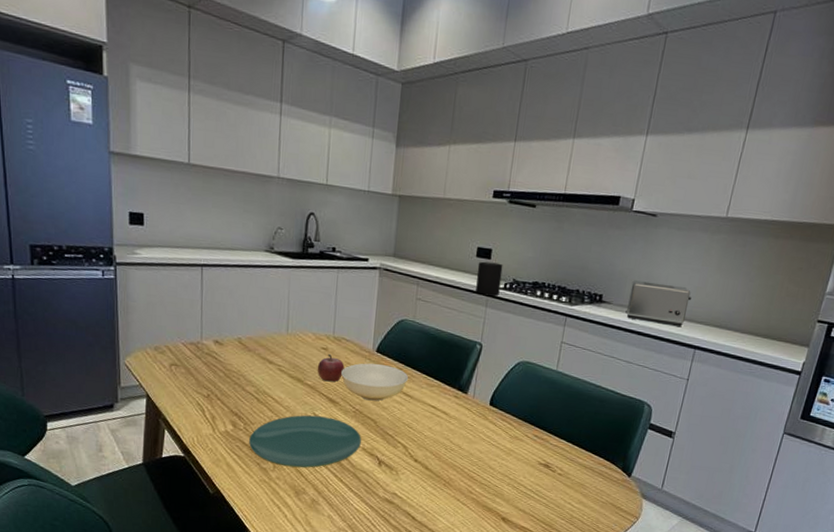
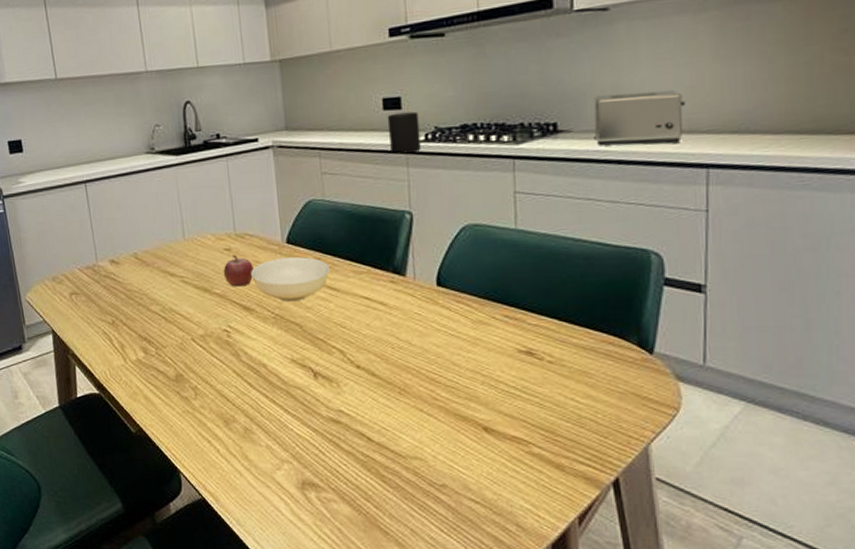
plate: present [249,415,361,468] -> none [163,328,289,392]

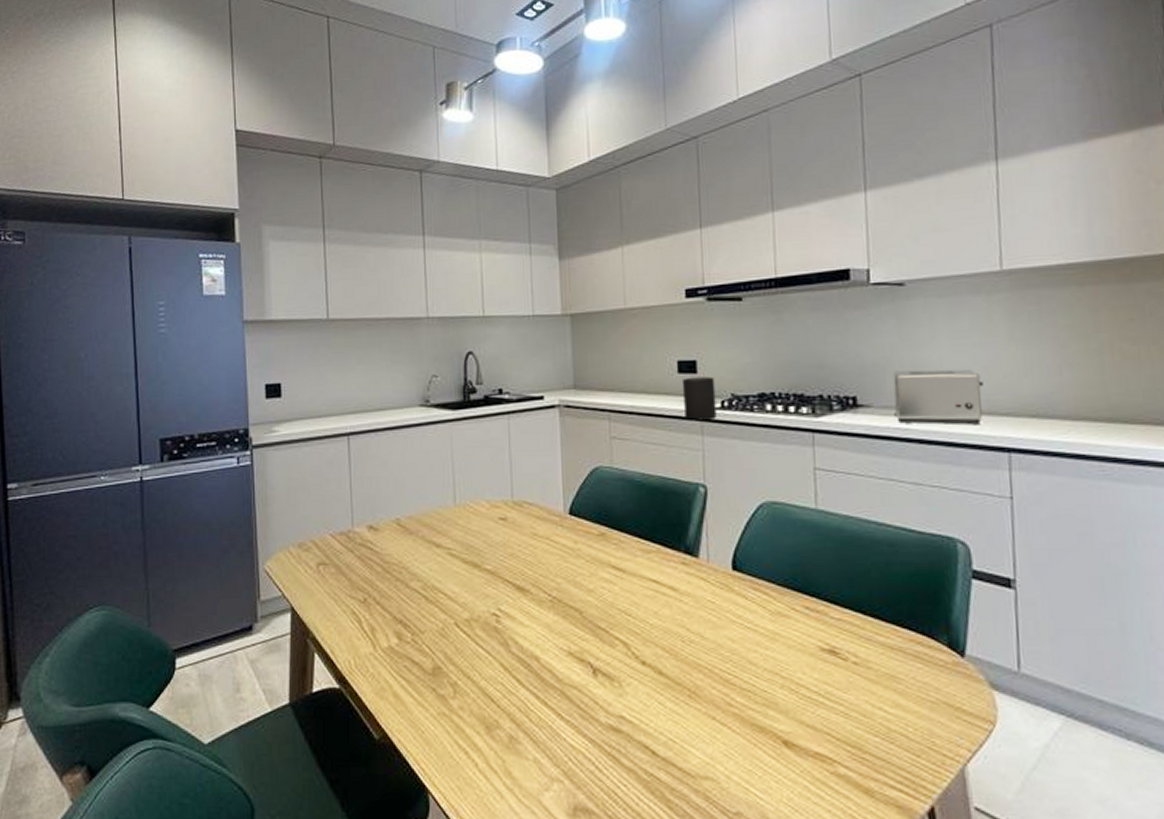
fruit: present [223,255,254,287] -> none [496,525,531,563]
bowl: present [251,257,331,302] -> none [528,531,617,583]

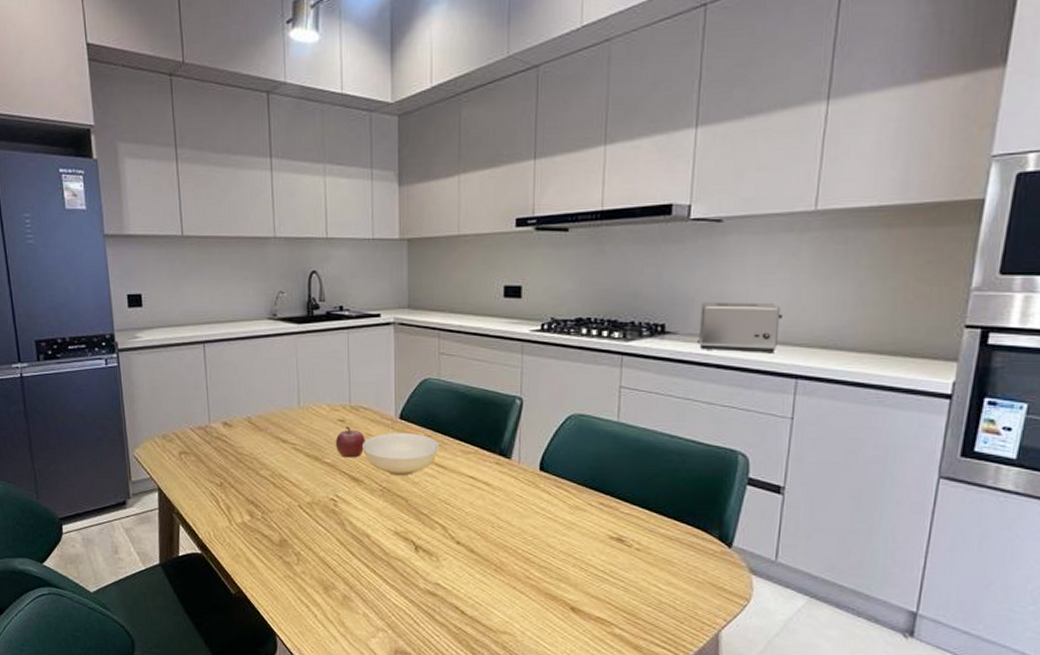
fruit: none [496,525,531,563] -> present [335,426,365,458]
bowl: none [528,531,617,583] -> present [363,433,440,476]
pen holder: present [681,376,717,420] -> none [506,301,537,340]

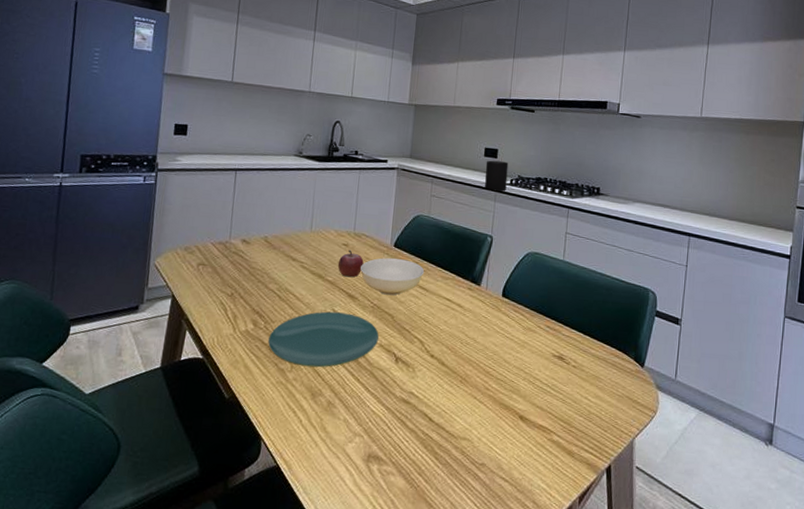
plate: none [269,498,392,560] -> present [268,311,379,368]
pen holder: none [506,301,537,340] -> present [485,160,509,191]
toaster: present [697,302,782,354] -> none [622,174,680,216]

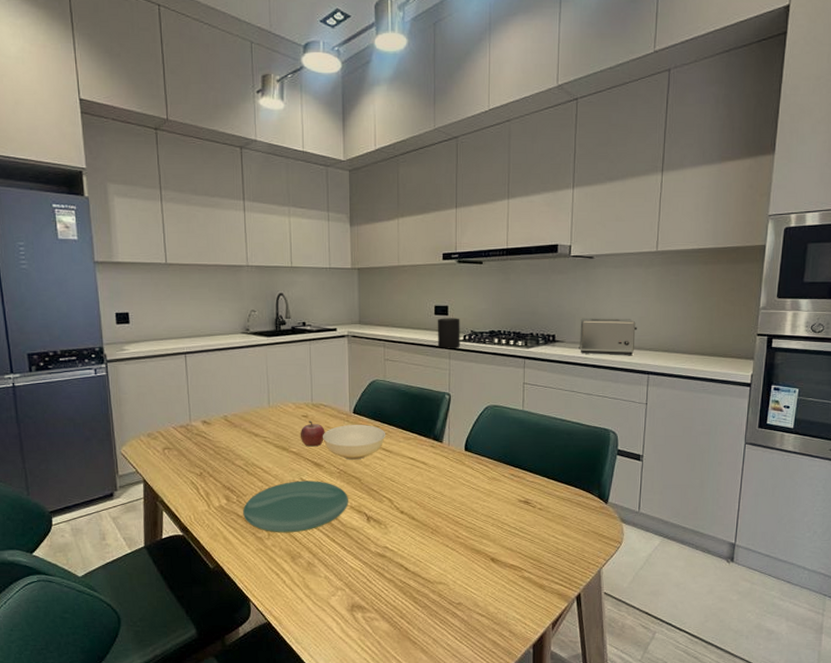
toaster: none [622,174,680,216] -> present [579,318,637,356]

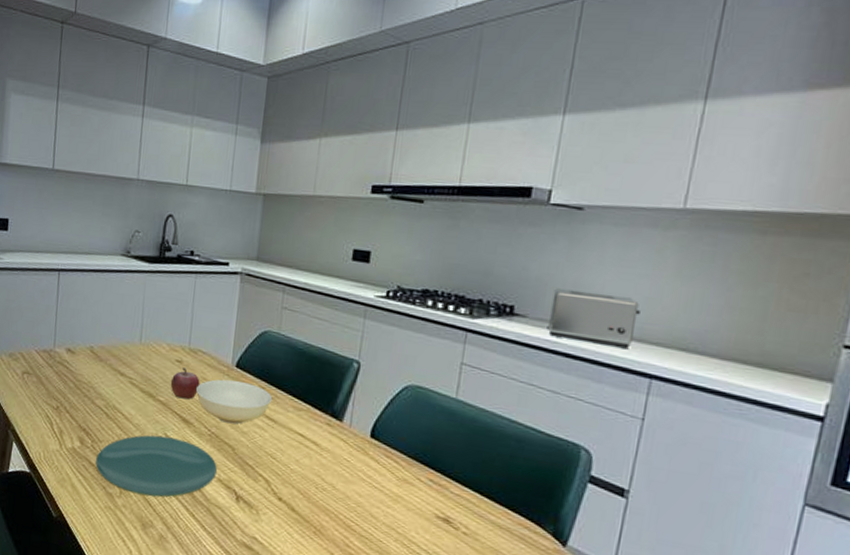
pen holder: present [437,318,460,348] -> none [351,265,385,306]

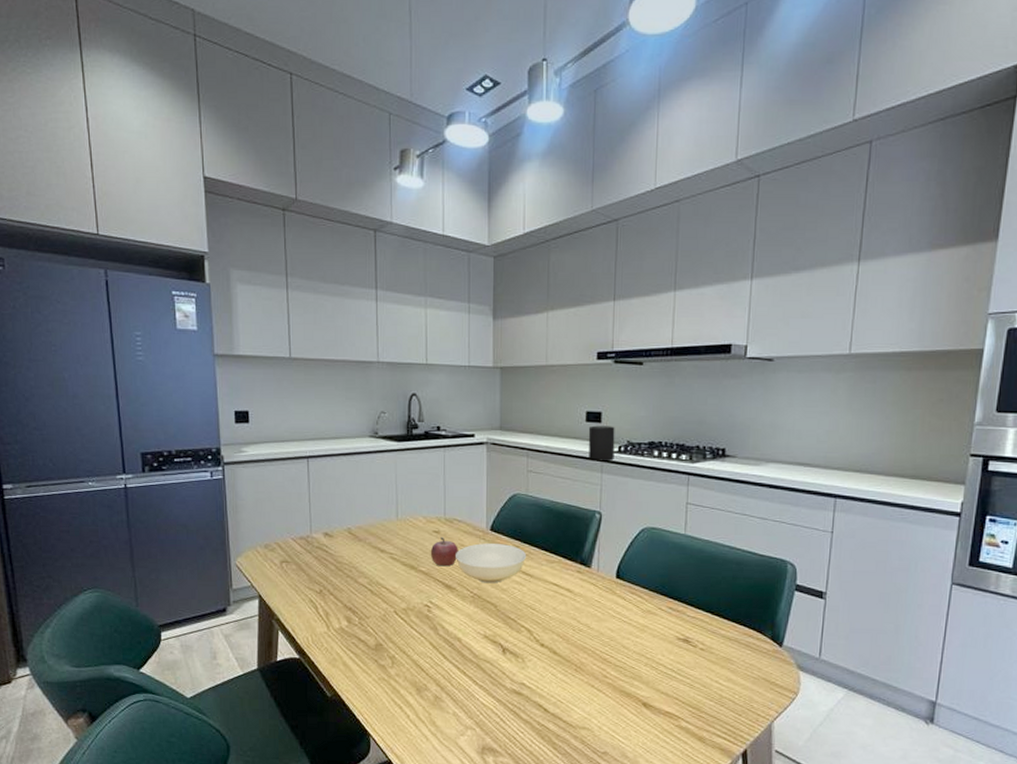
plate: present [96,435,217,498] -> none [365,604,482,662]
pen holder: none [351,265,385,306] -> present [588,425,615,460]
toaster: present [547,288,640,350] -> none [753,430,823,476]

